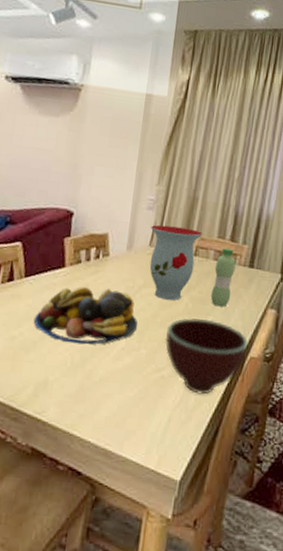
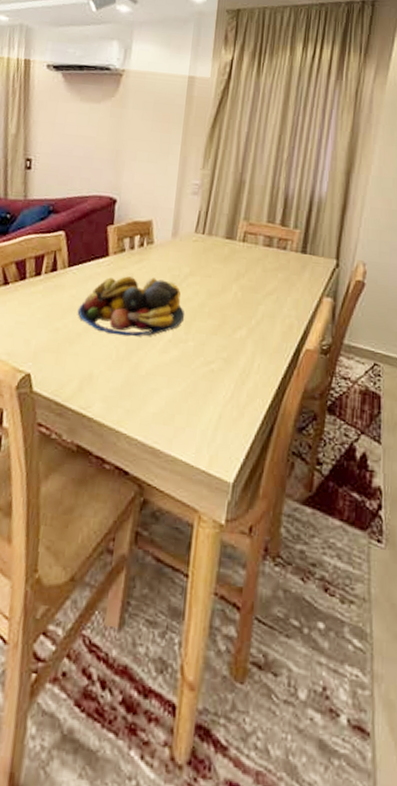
vase: present [149,224,203,301] -> none [195,210,251,289]
bowl: present [165,317,249,395] -> none [214,307,303,390]
water bottle: present [210,247,236,307] -> none [261,232,287,296]

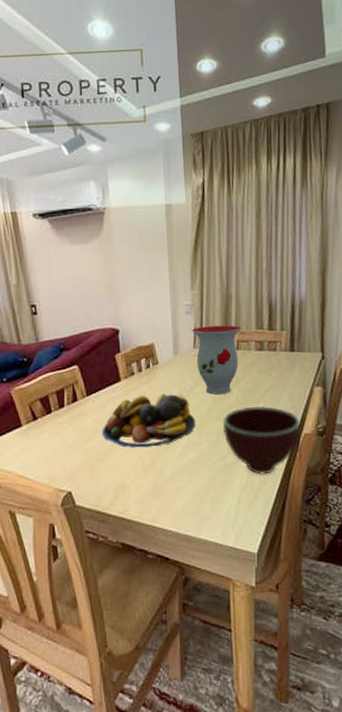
vase: none [195,210,251,289] -> present [191,325,241,395]
bowl: none [214,307,303,390] -> present [222,405,301,475]

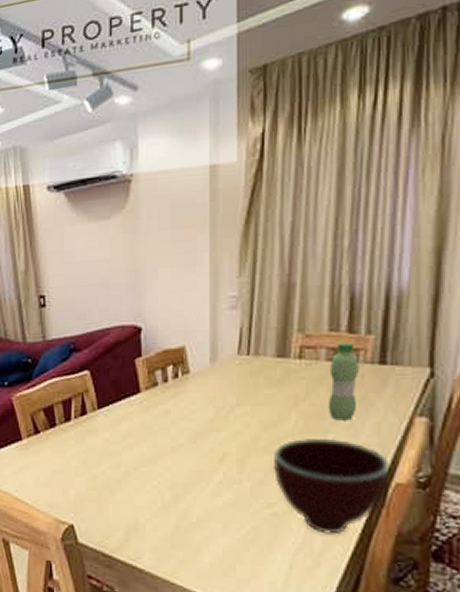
fruit bowl: present [103,393,196,448] -> none [115,412,236,480]
vase: present [191,325,241,395] -> none [236,325,307,418]
water bottle: none [258,337,278,393] -> present [327,342,359,421]

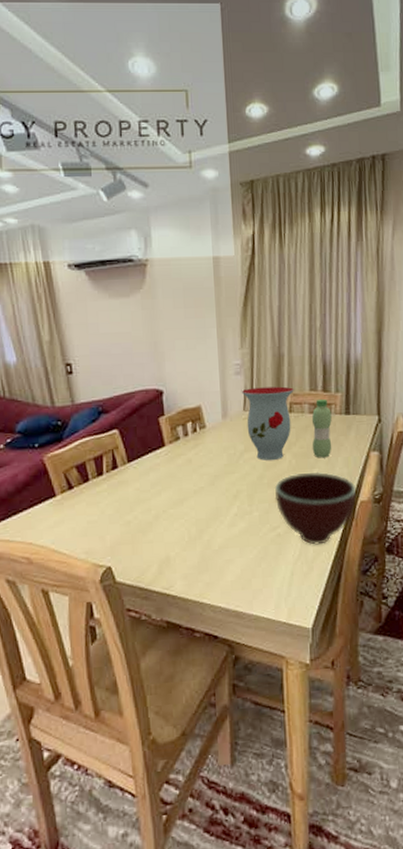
vase: none [236,325,307,418] -> present [241,386,294,460]

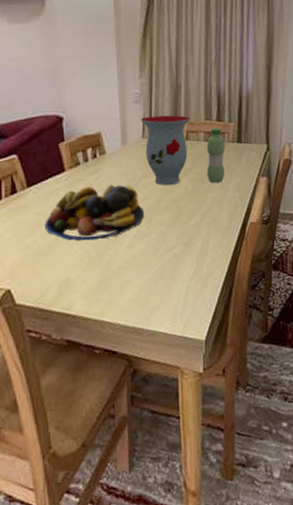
fruit bowl: none [145,459,247,518] -> present [45,184,145,241]
bowl: present [274,471,357,545] -> none [171,196,247,264]

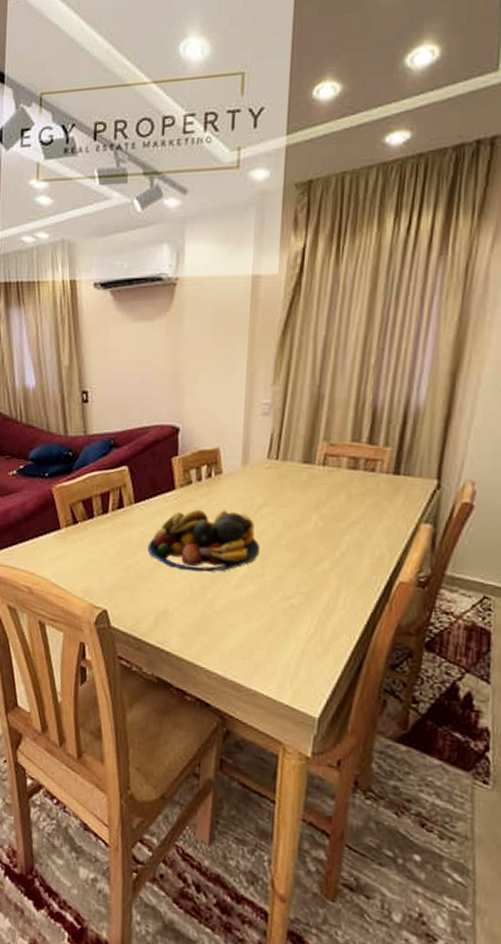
vase: present [140,115,190,185] -> none [267,432,332,519]
water bottle: present [206,128,225,183] -> none [345,452,376,524]

